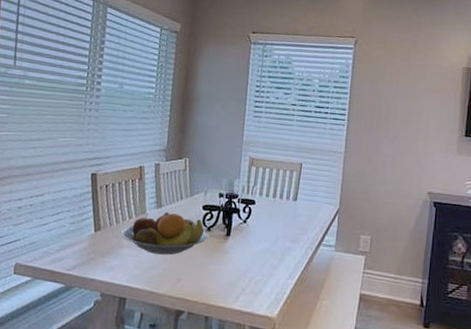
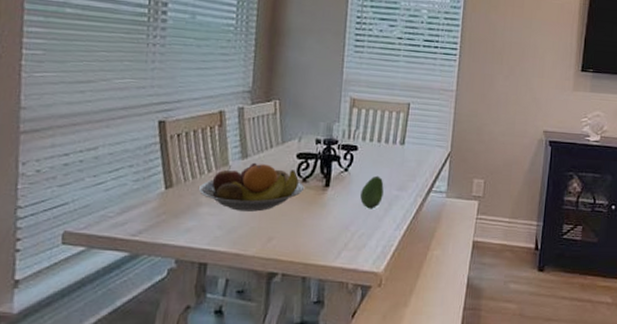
fruit: none [257,228,278,259] -> present [360,175,384,209]

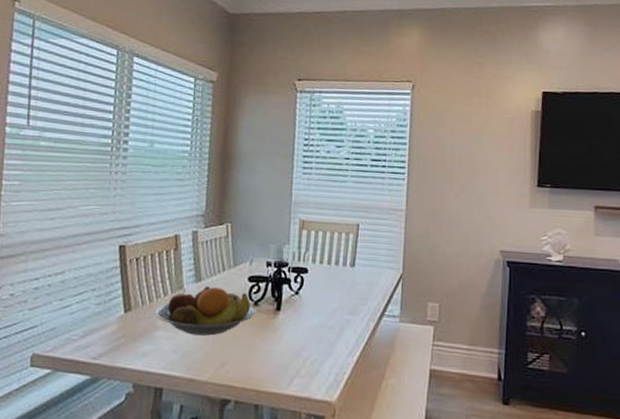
fruit: present [360,175,384,209] -> none [312,299,335,334]

